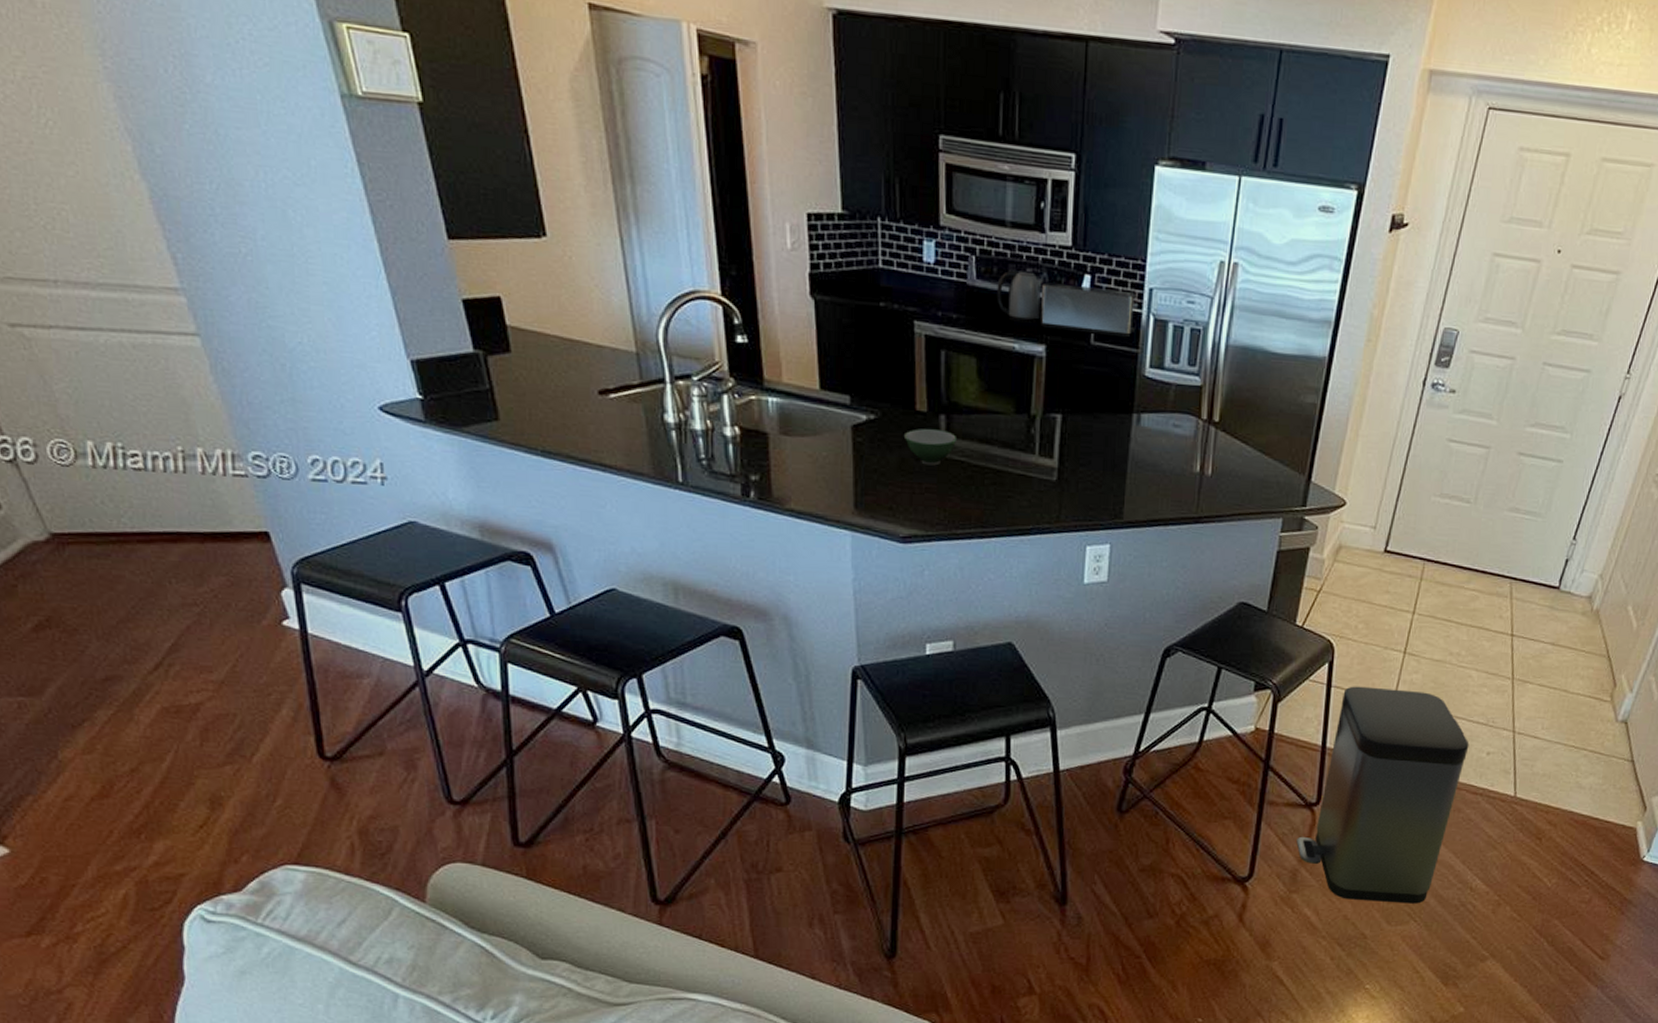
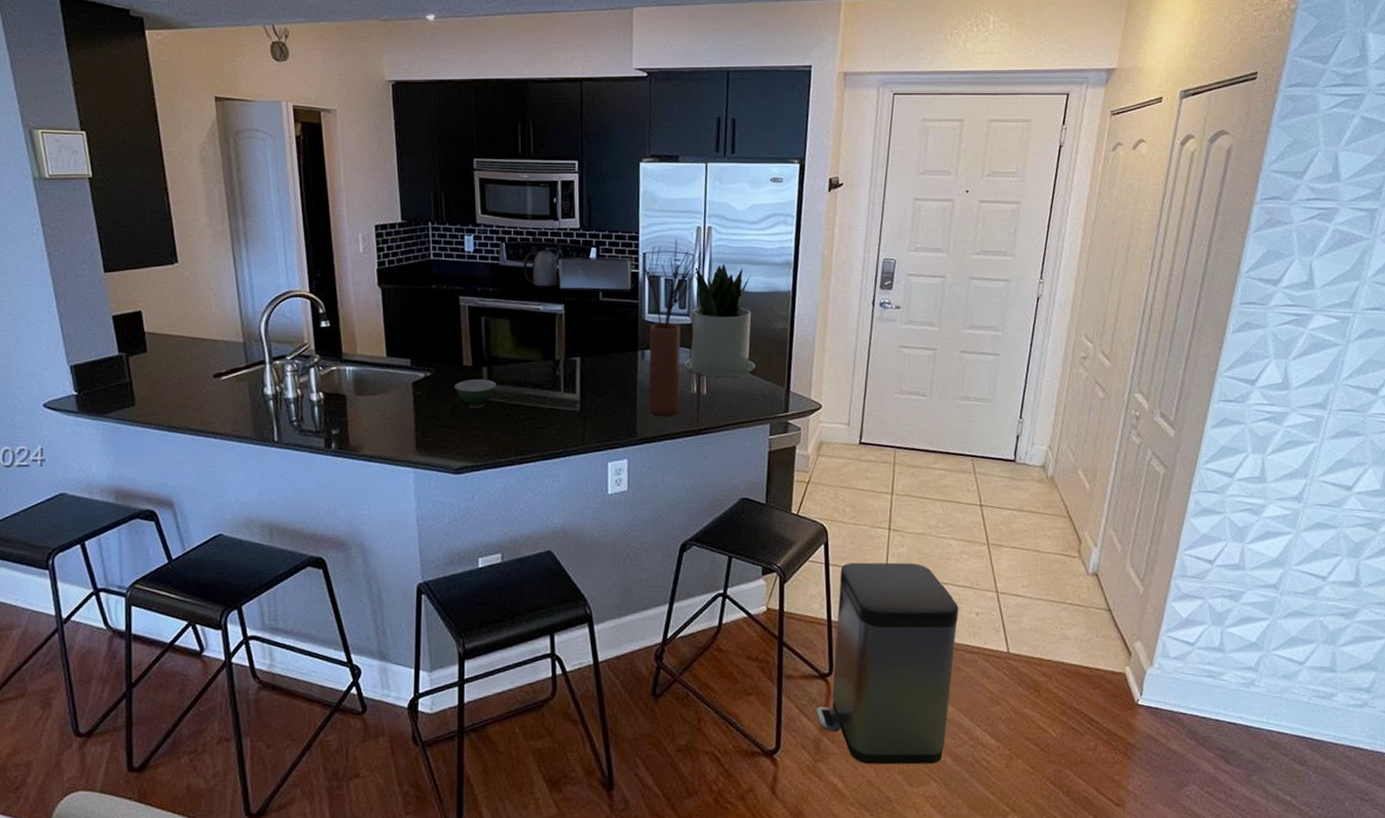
vase: none [1141,274,1223,497] -> present [643,239,702,416]
planter: none [1187,313,1281,458] -> present [684,263,756,378]

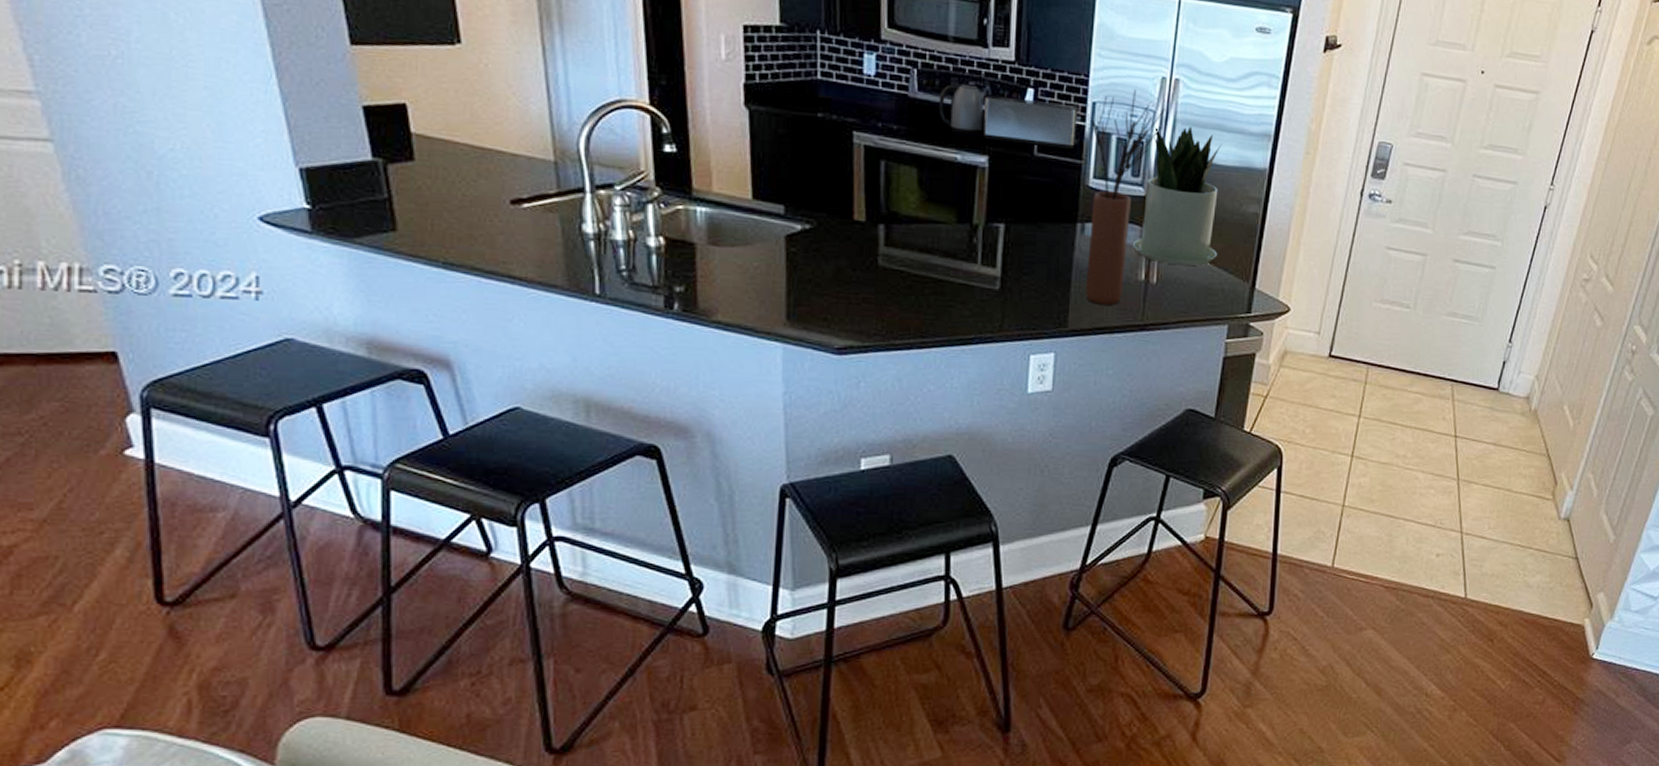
bowl: present [454,378,497,409] -> none [840,237,897,276]
pedal bin: present [816,562,959,765] -> none [1249,491,1419,714]

